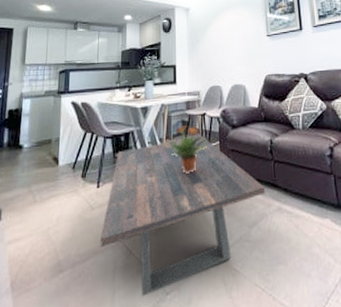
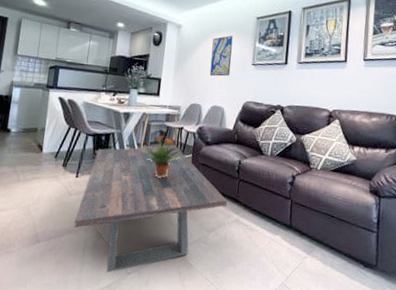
wall art: none [222,10,246,54] -> present [209,35,233,77]

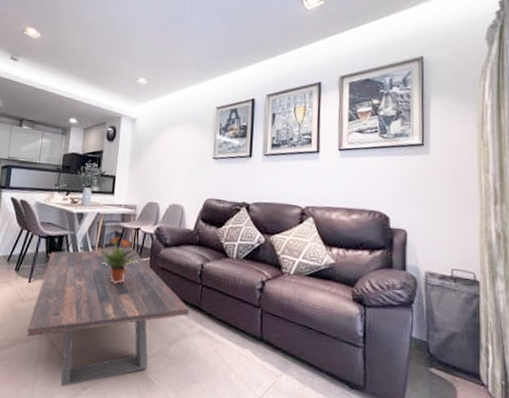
wall art: present [209,35,233,77] -> none [167,127,191,172]

